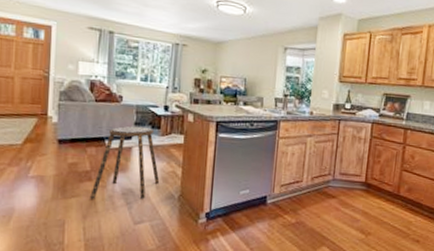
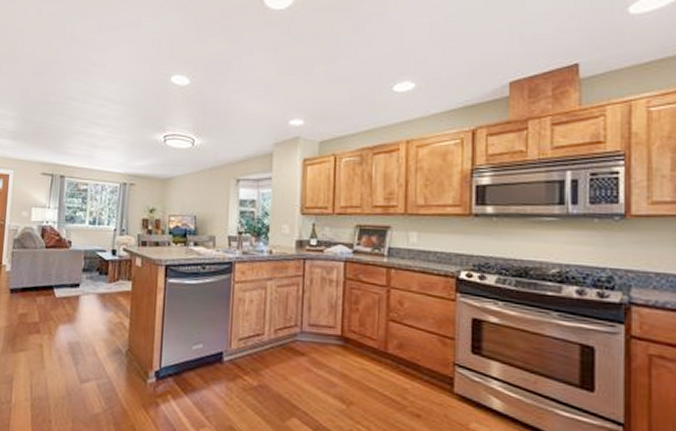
stool: present [90,126,160,199] -> none [38,272,107,354]

